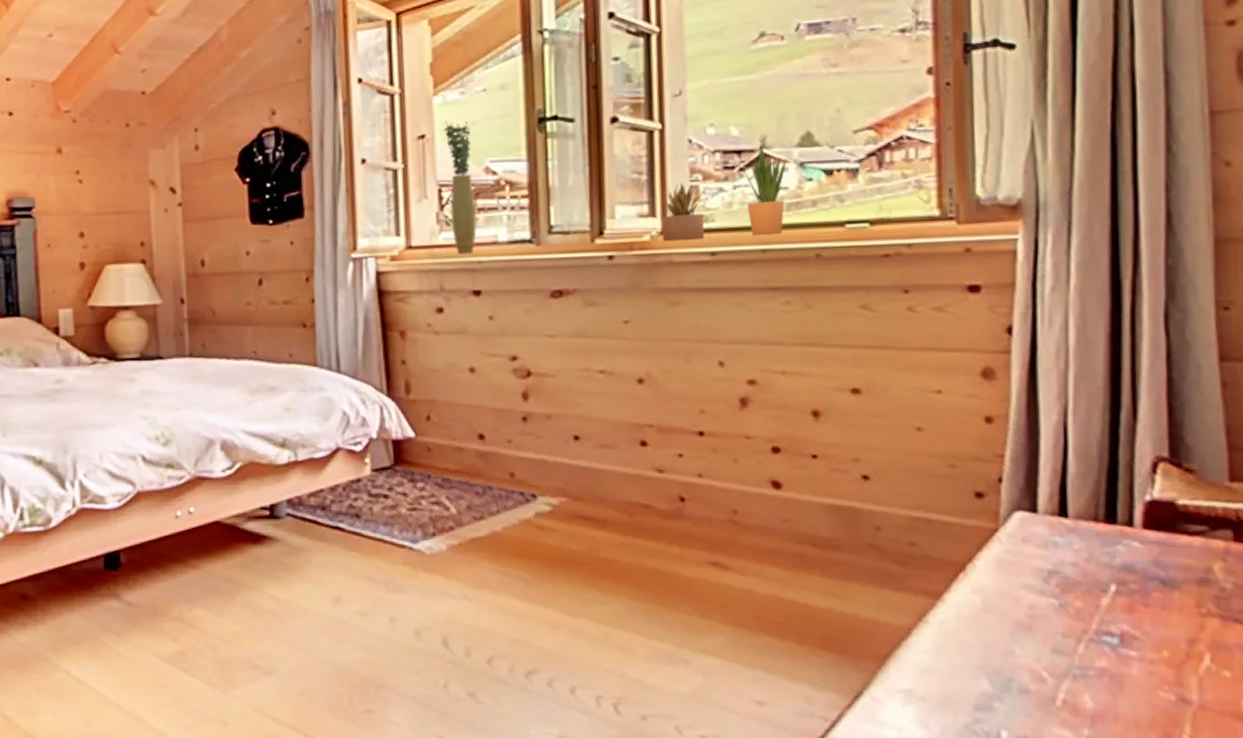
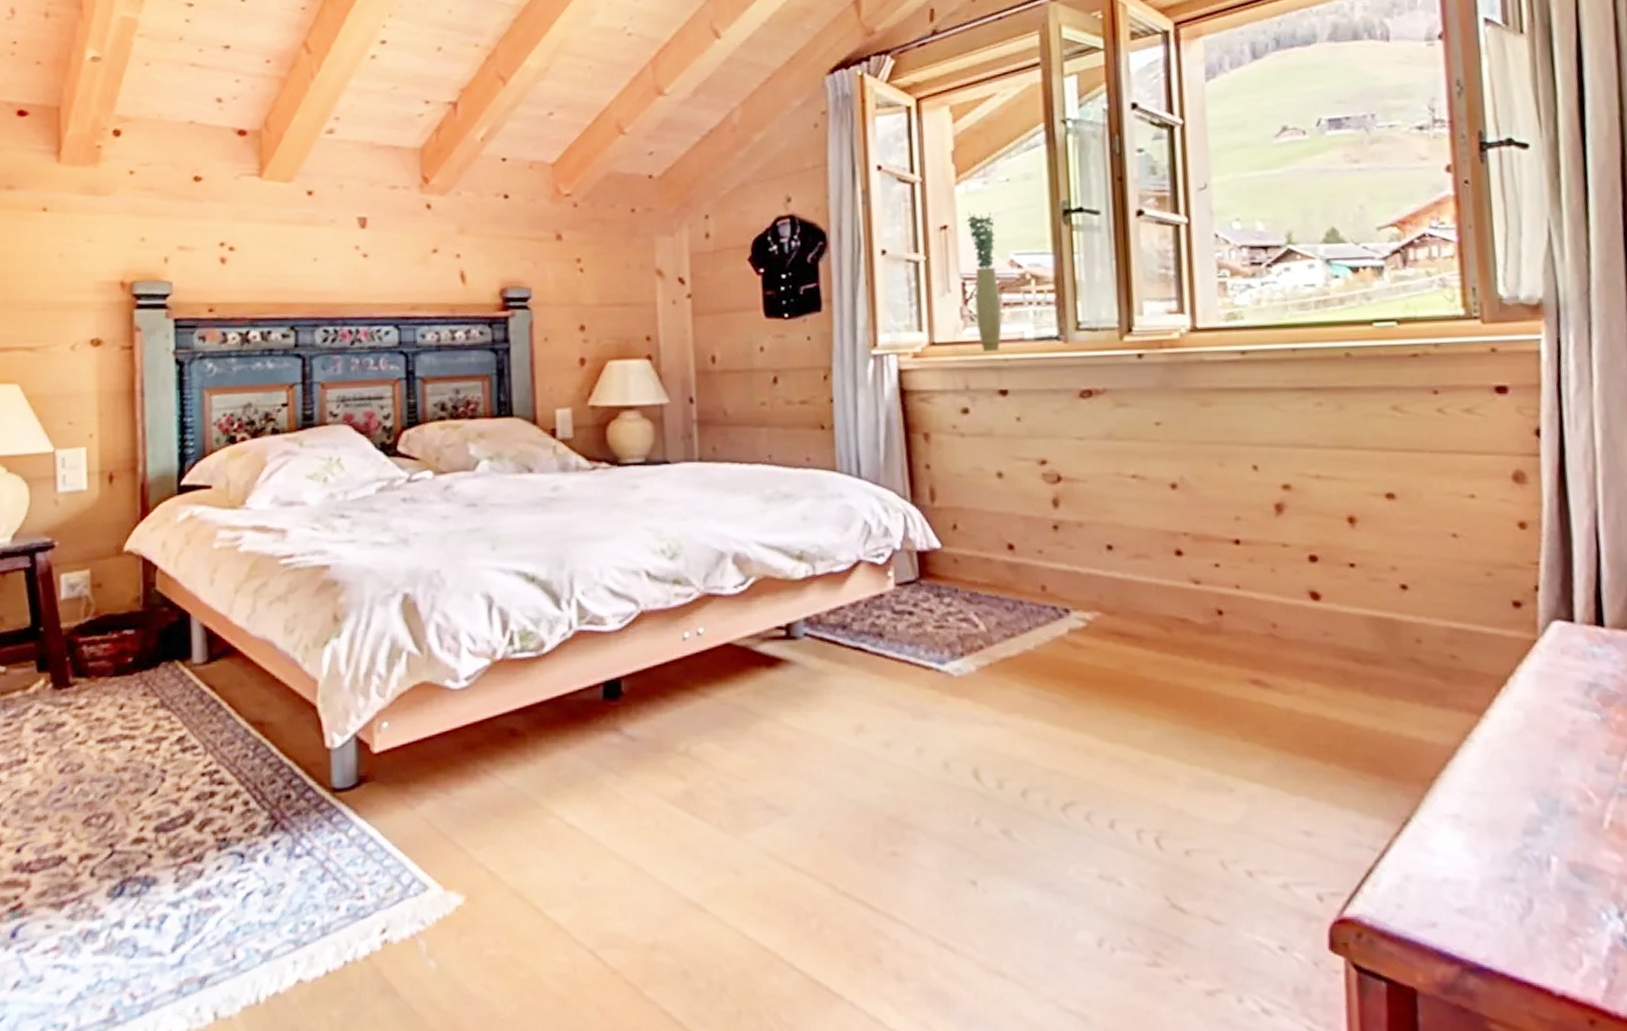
succulent plant: present [661,183,704,242] -> none [1189,279,1234,340]
potted plant: present [744,145,787,236] -> none [1271,240,1313,335]

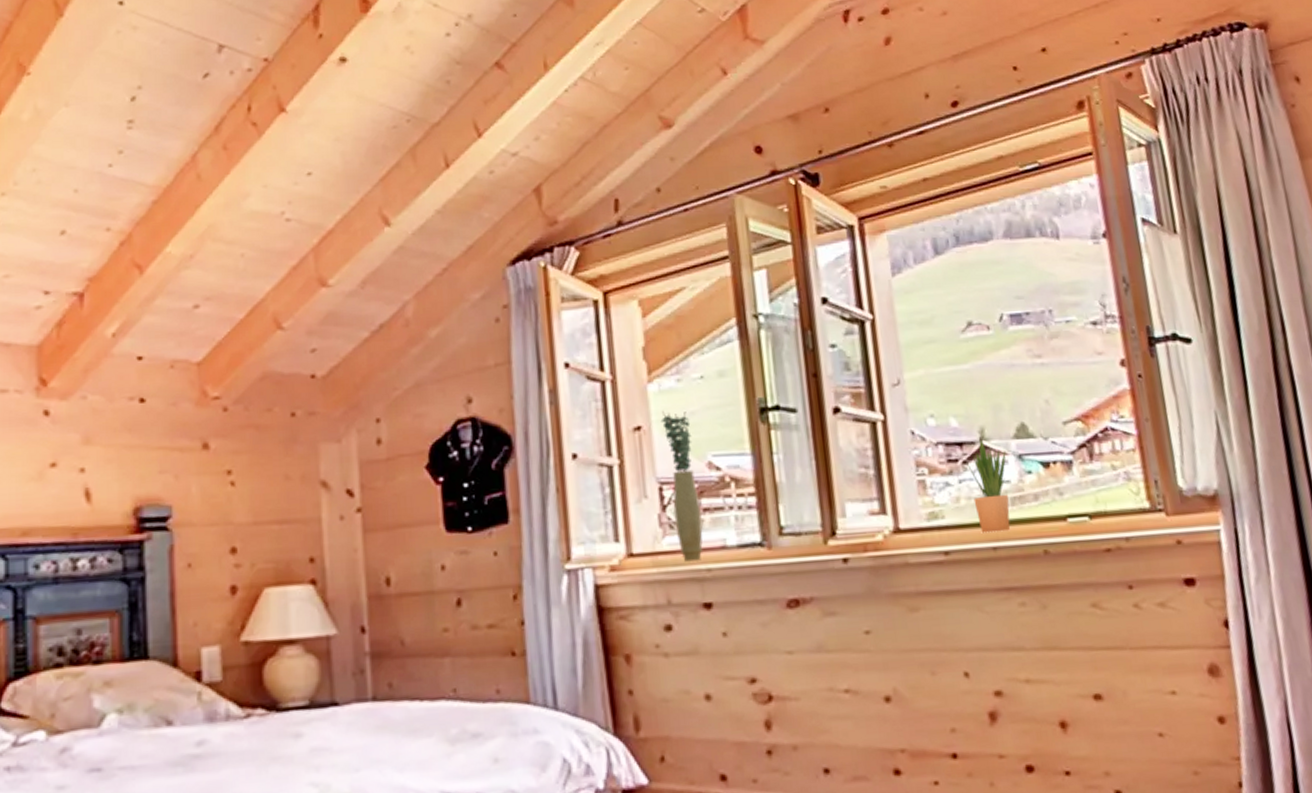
potted plant: none [1271,240,1313,335] -> present [967,436,1011,533]

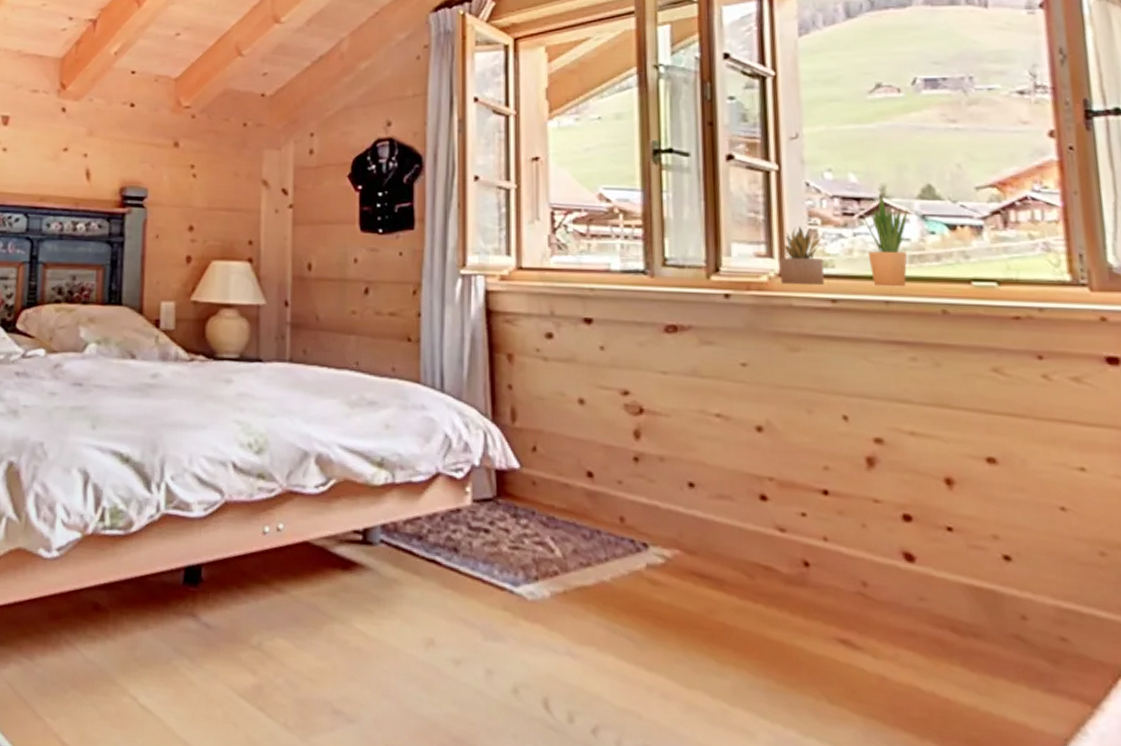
vase: present [660,410,703,562] -> none [557,145,589,280]
succulent plant: none [890,477,936,542] -> present [778,226,824,286]

